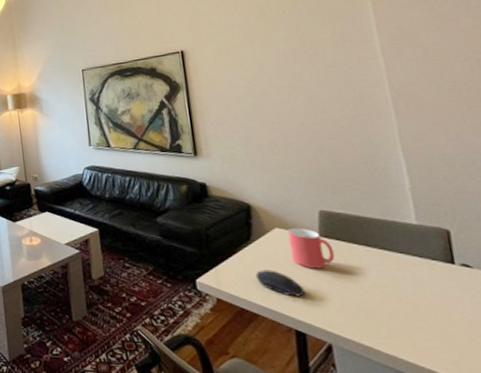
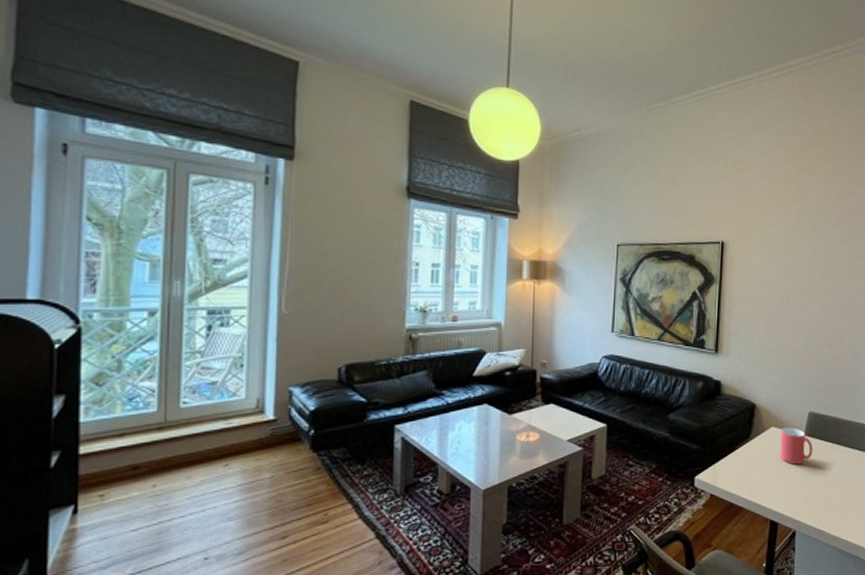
computer mouse: present [255,270,306,297] -> none [747,466,785,490]

